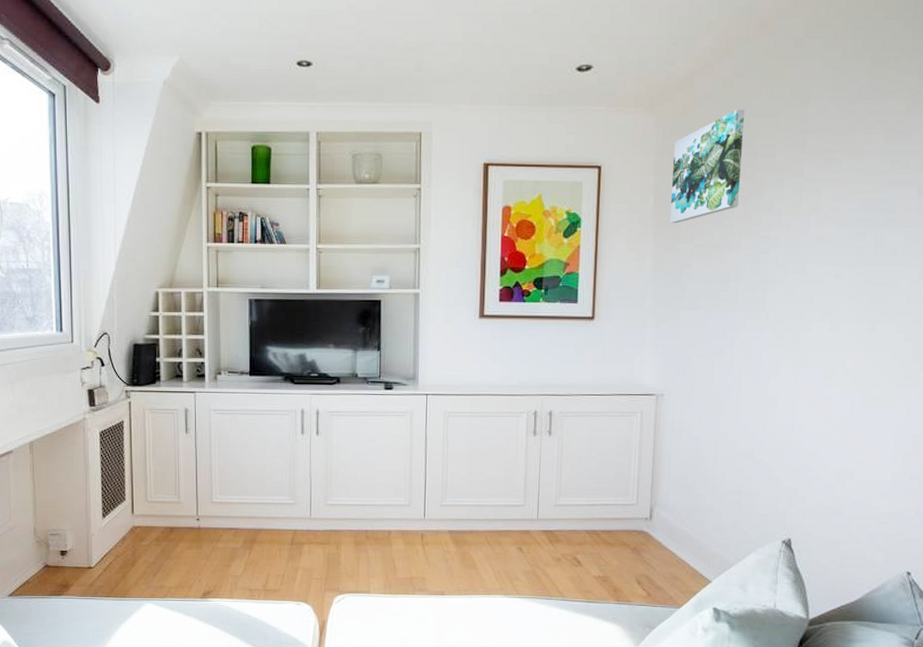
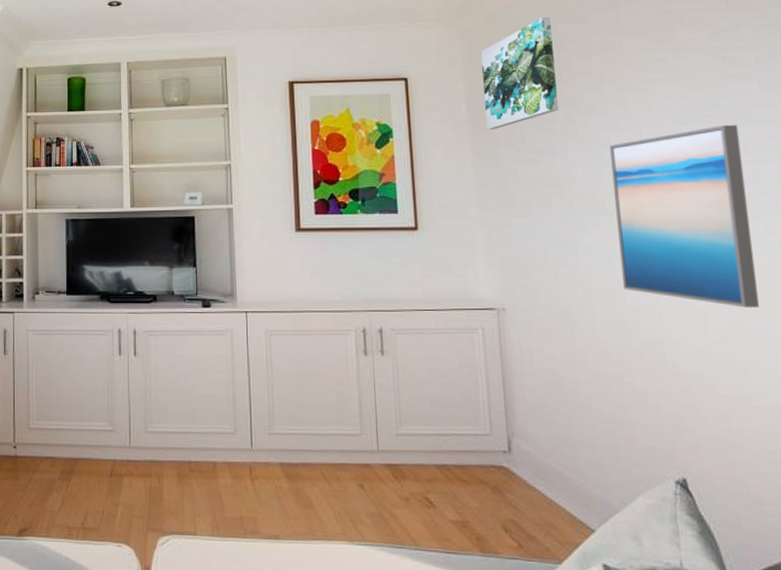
wall art: none [768,228,892,396] -> present [610,124,760,308]

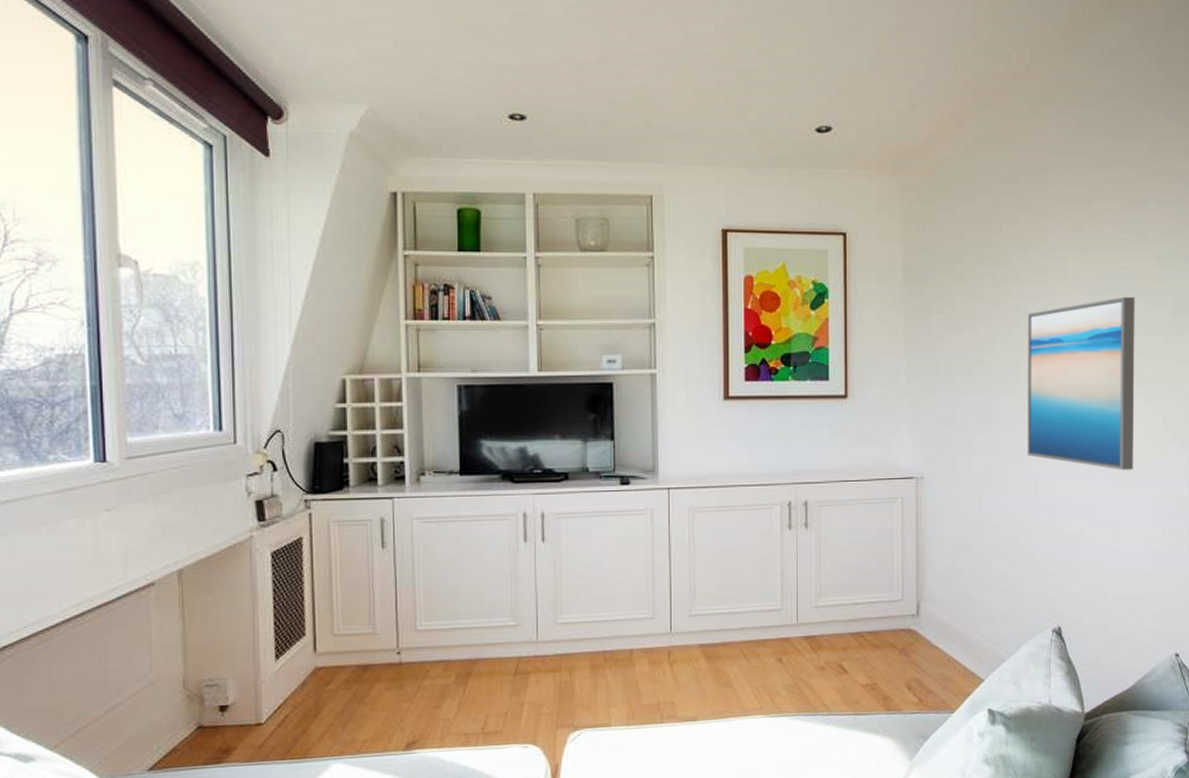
wall art: present [481,16,558,130] -> none [920,174,987,294]

